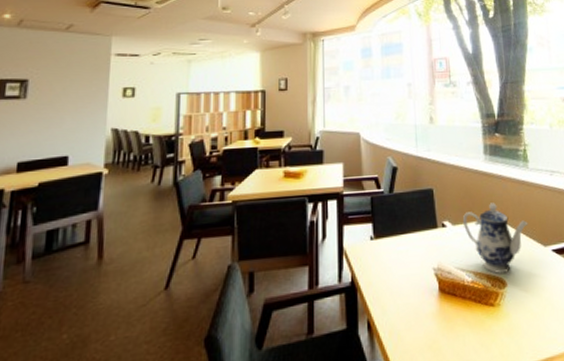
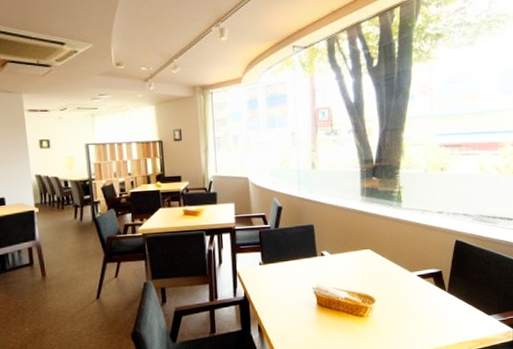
teapot: present [462,203,528,274] -> none [339,236,398,293]

